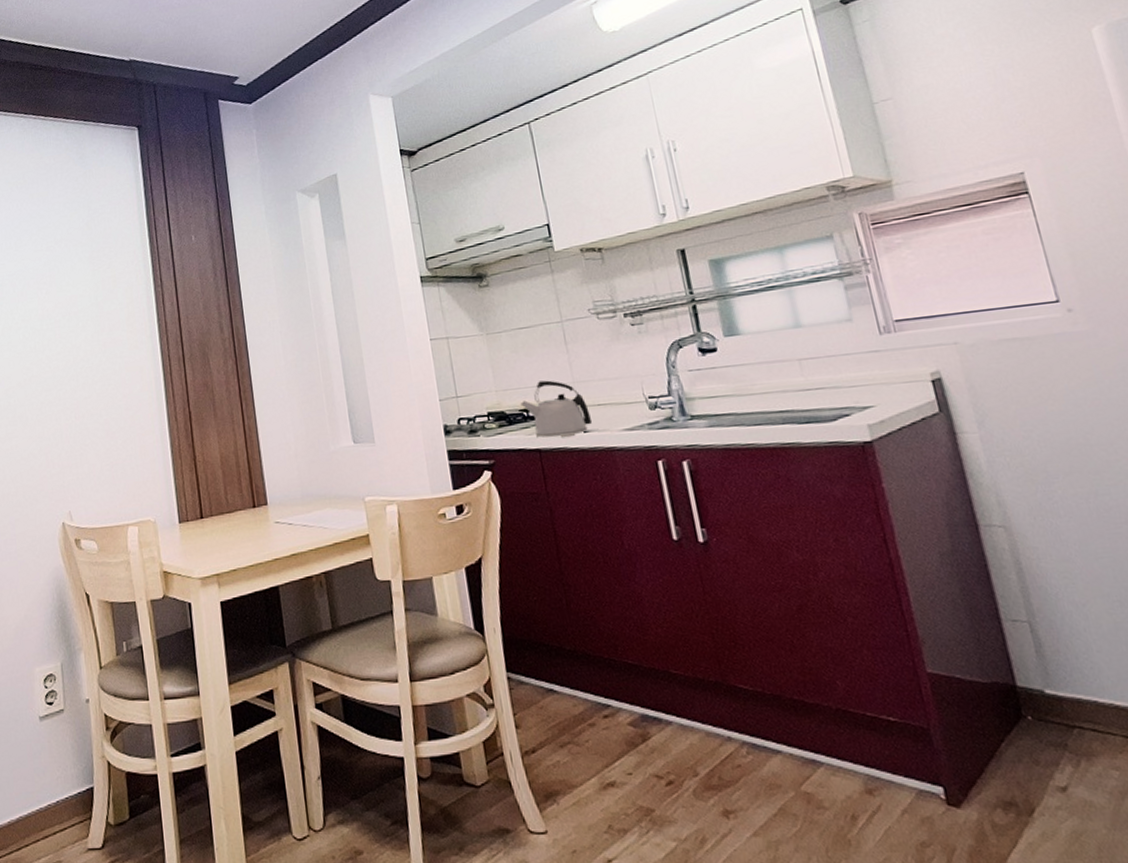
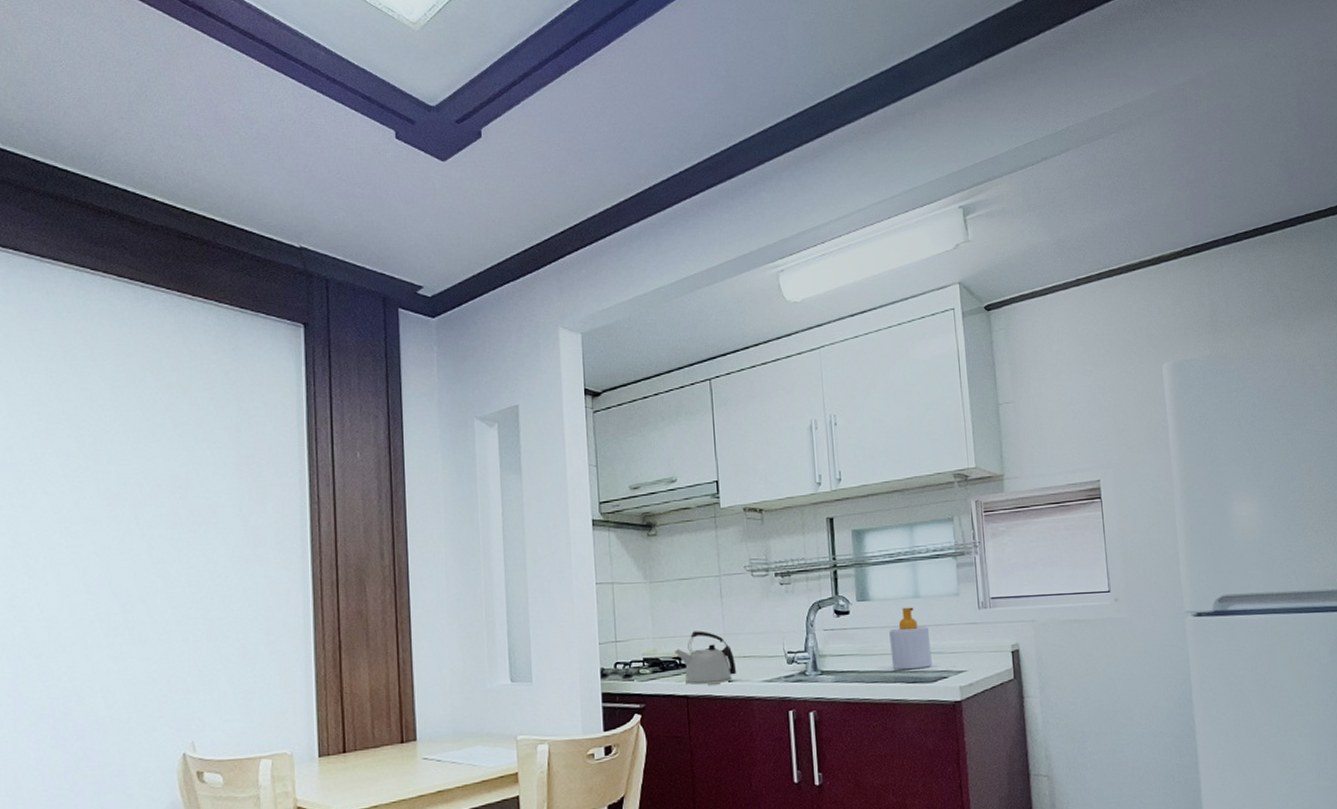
soap bottle: none [768,338,828,410] -> present [889,607,932,670]

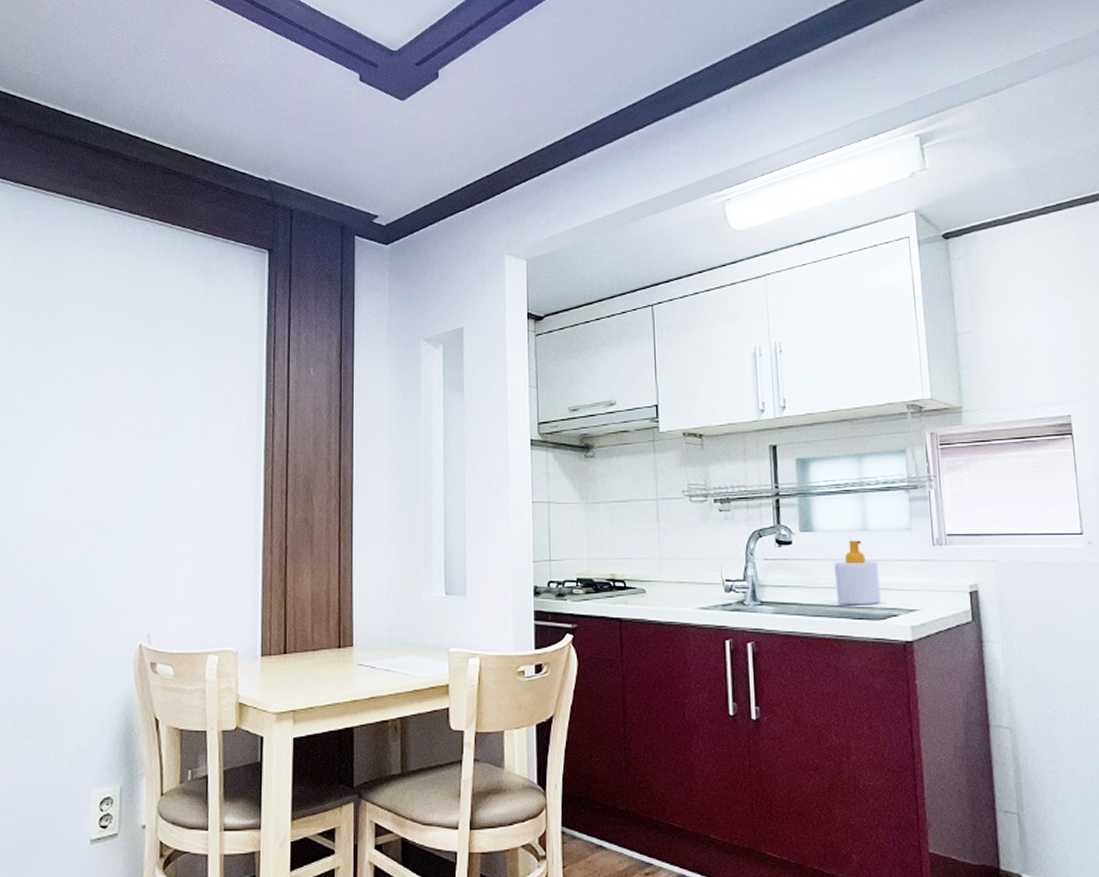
kettle: present [674,631,737,686] -> none [608,554,672,610]

